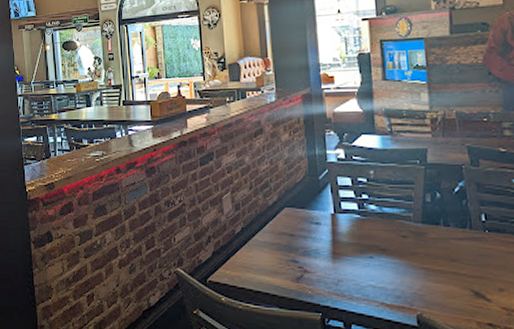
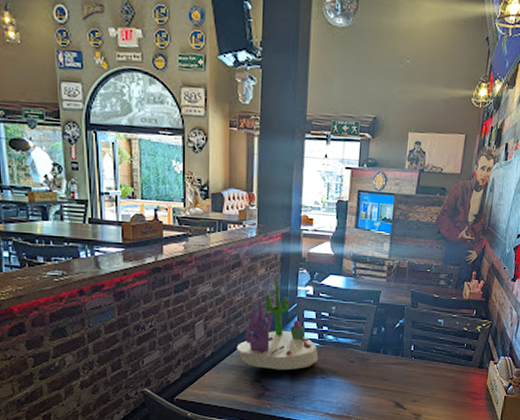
succulent planter: none [267,142,362,248] -> present [236,277,319,371]

